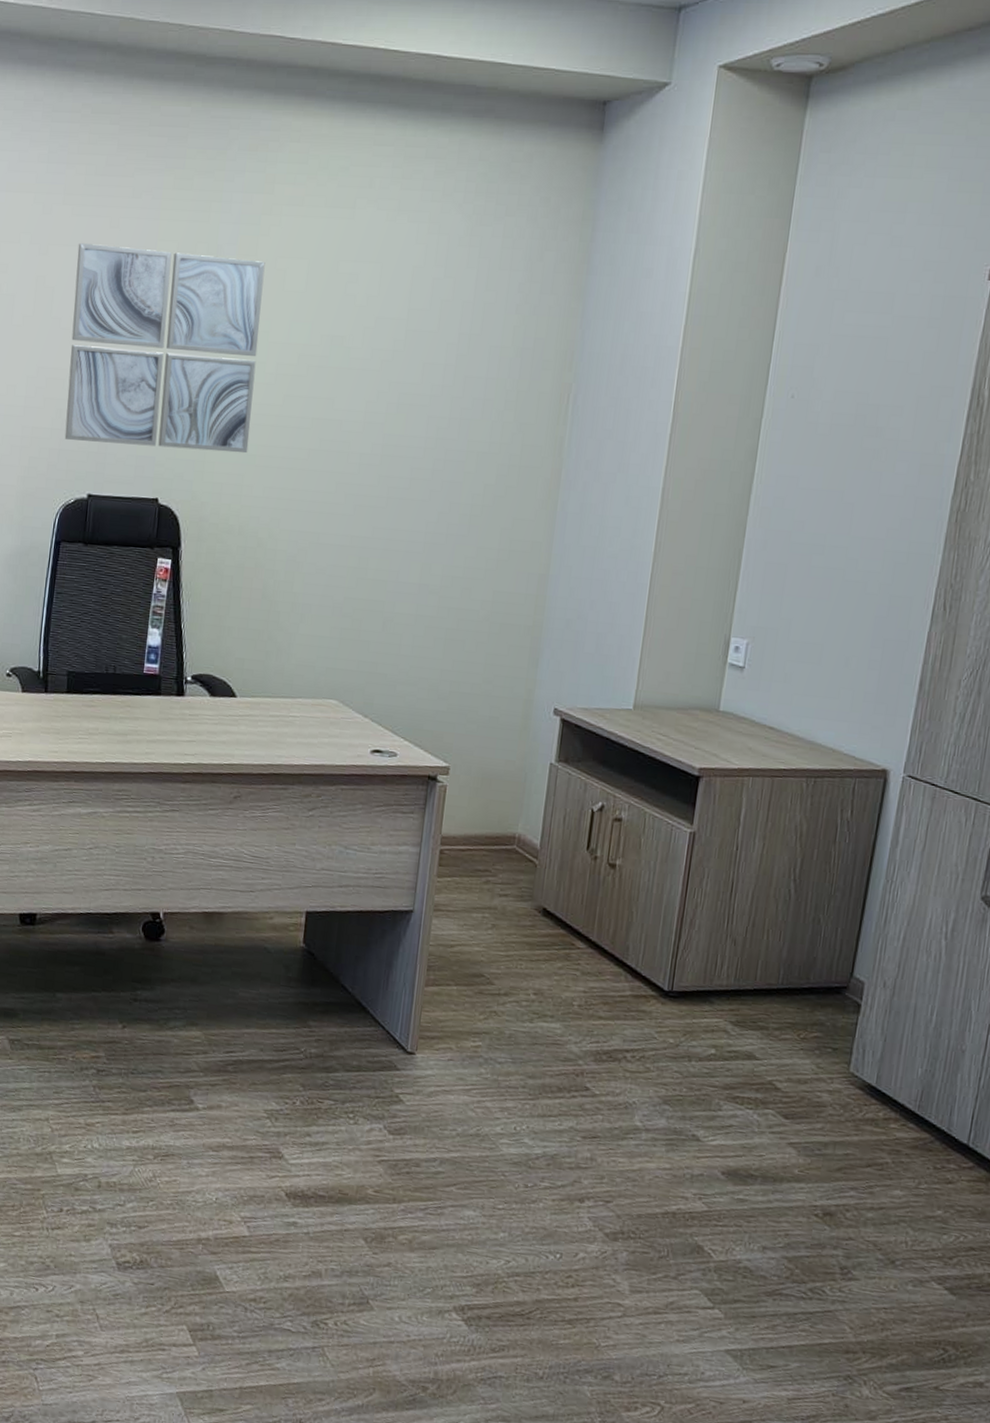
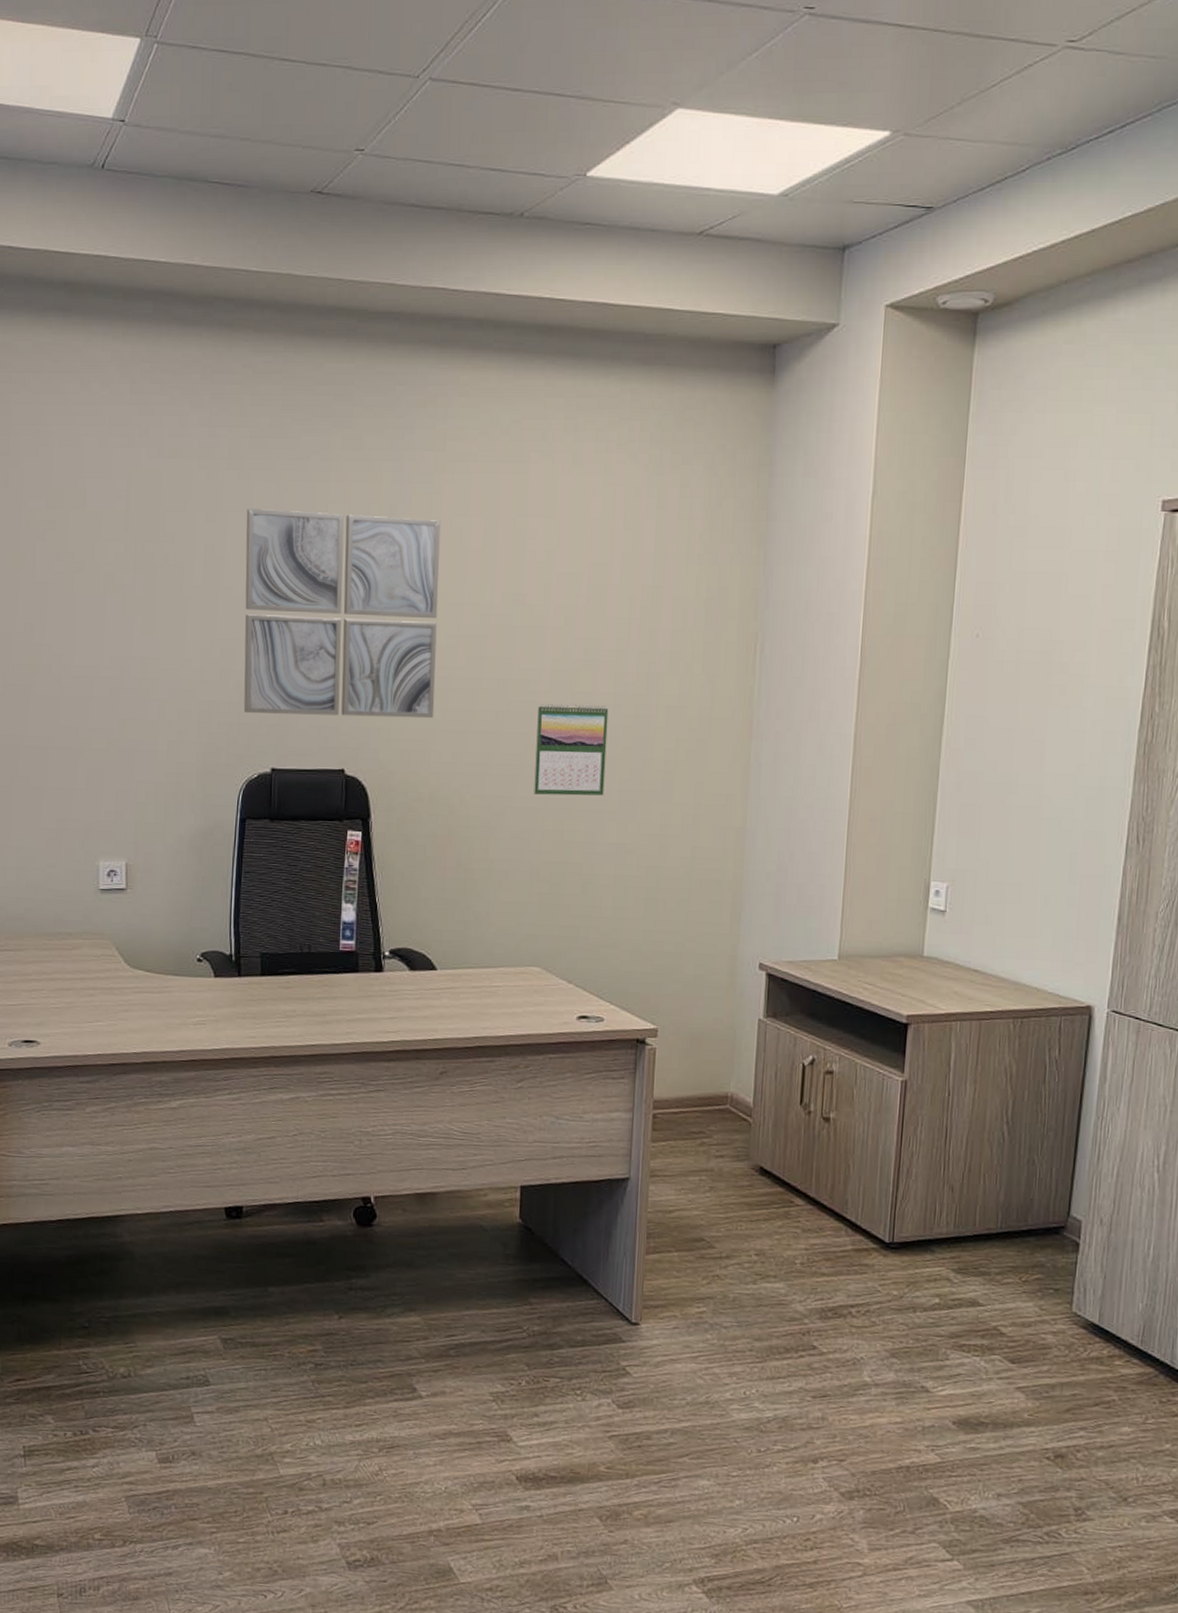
calendar: none [341,444,419,536] -> present [534,703,609,796]

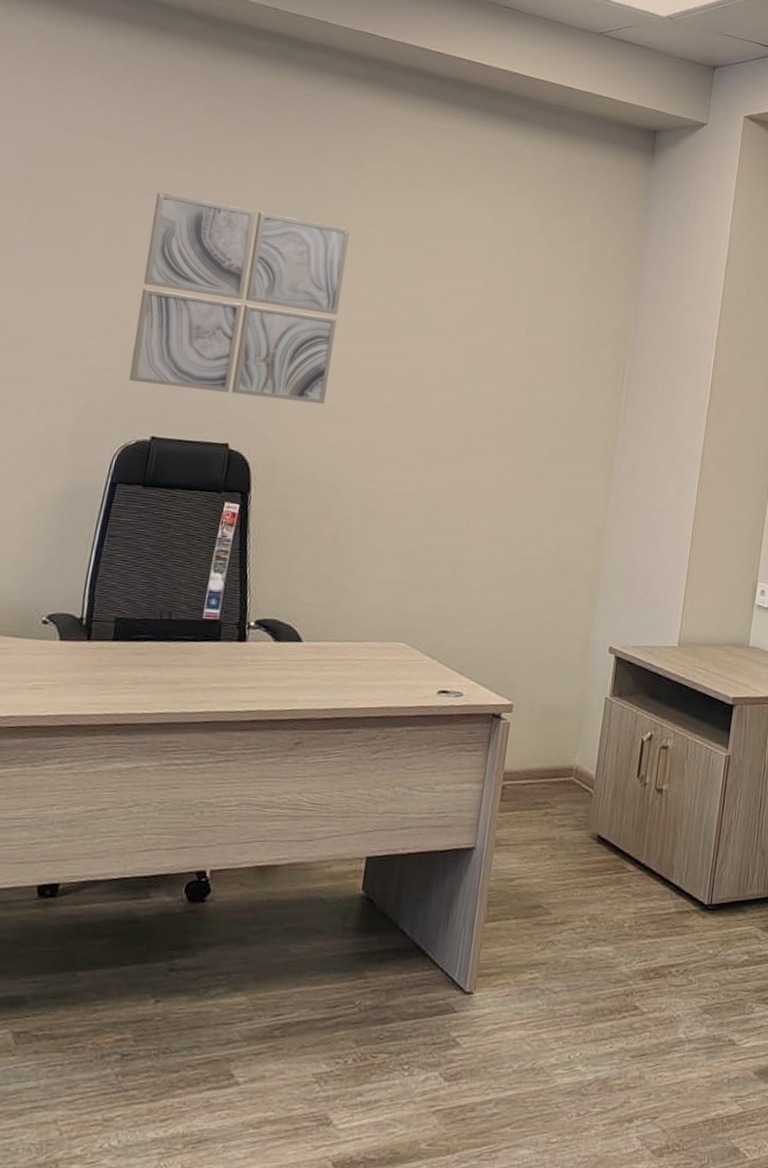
calendar: present [534,703,609,796] -> none [415,401,492,488]

